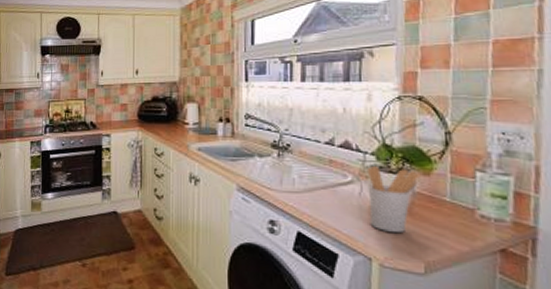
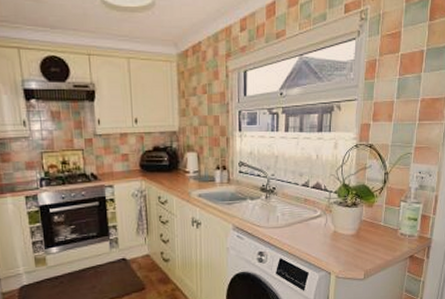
utensil holder: present [366,165,421,234] -> none [331,201,367,252]

